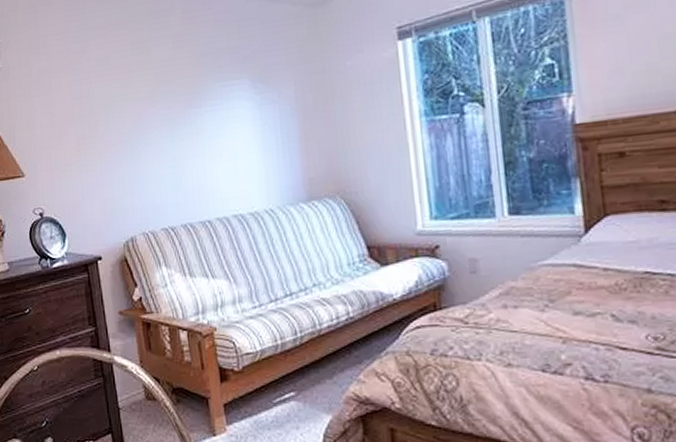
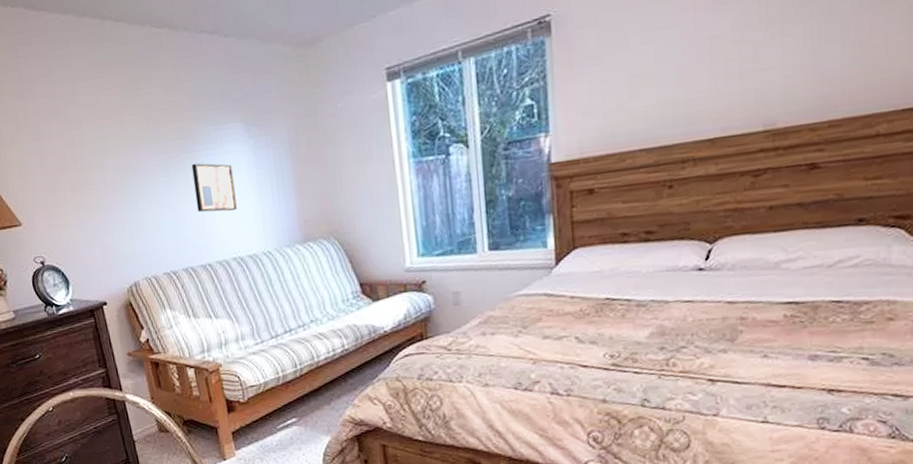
wall art: none [196,118,240,168] -> present [191,163,237,212]

